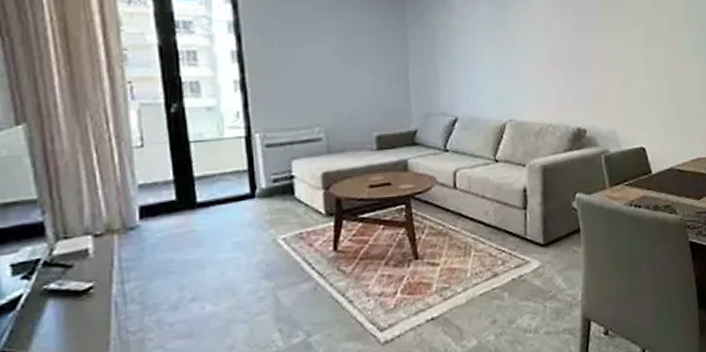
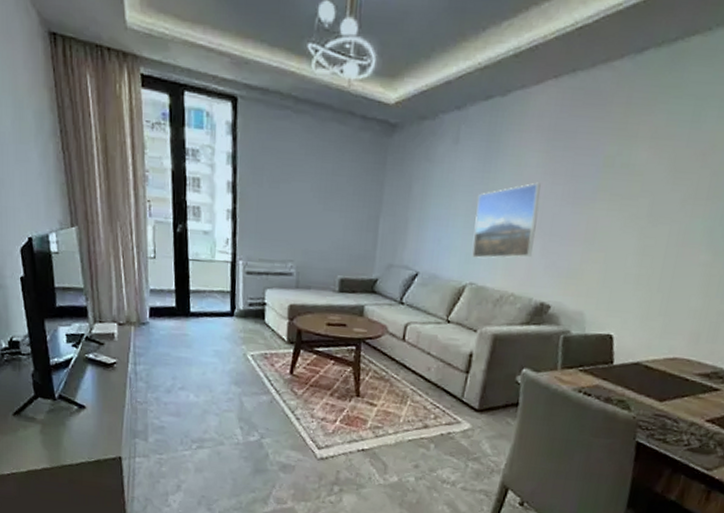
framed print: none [500,22,559,96] -> present [472,182,541,259]

